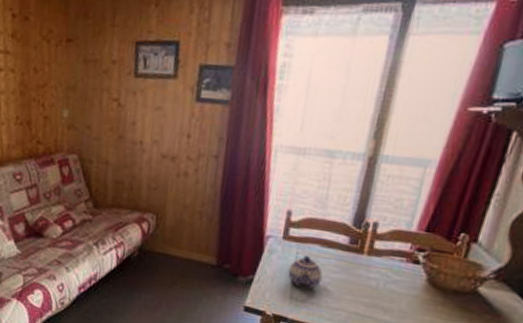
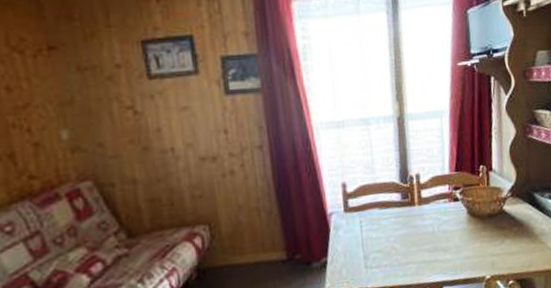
teapot: present [288,255,323,290] -> none [357,221,388,255]

